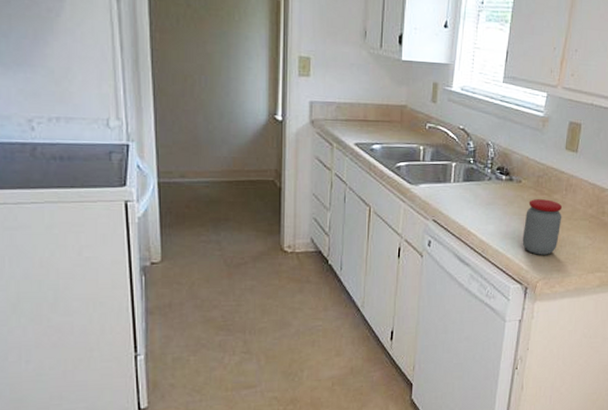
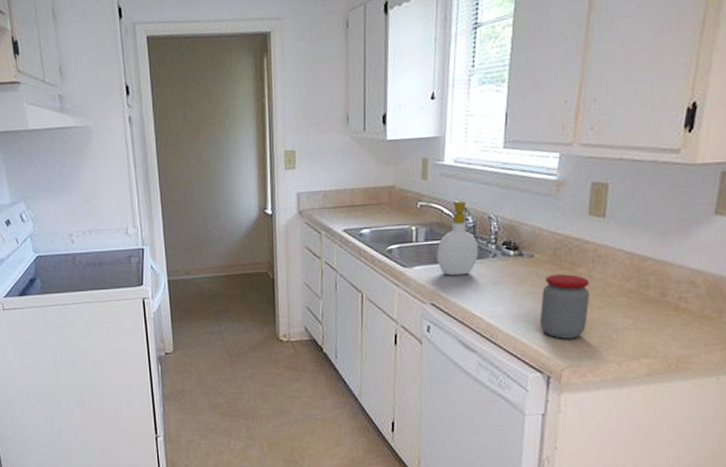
soap bottle: none [440,126,477,195] -> present [436,200,479,276]

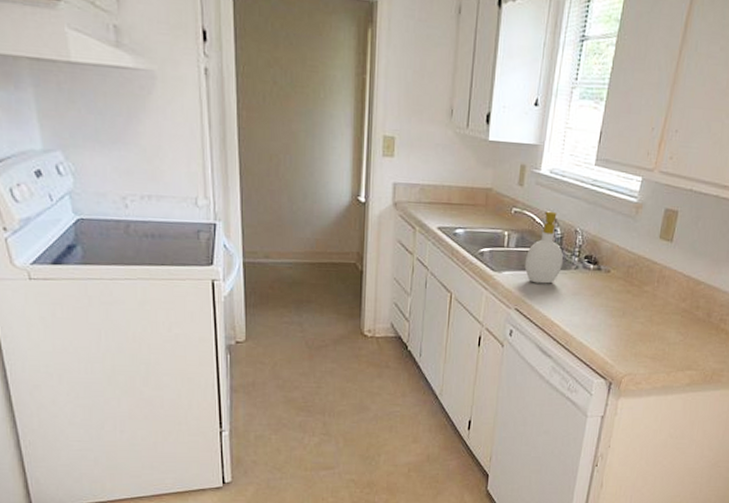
jar: present [539,274,590,339] -> none [608,290,654,350]

